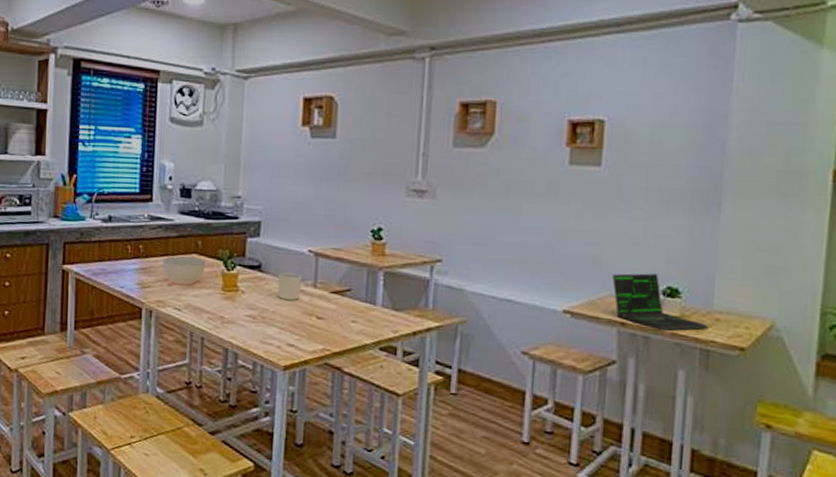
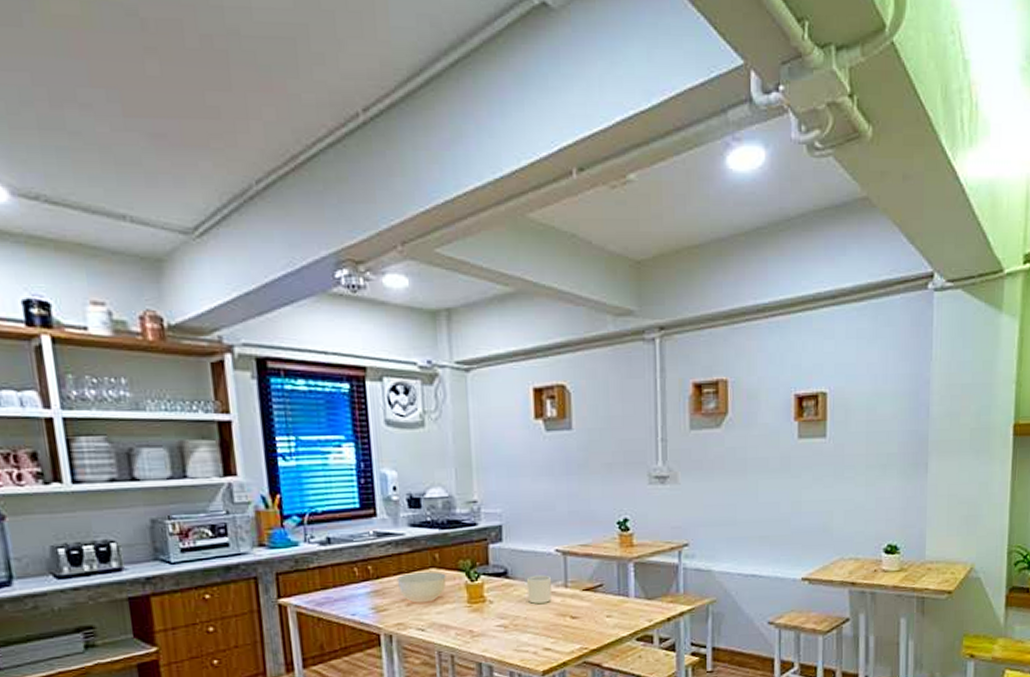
laptop: present [611,273,709,332] -> none [841,534,923,586]

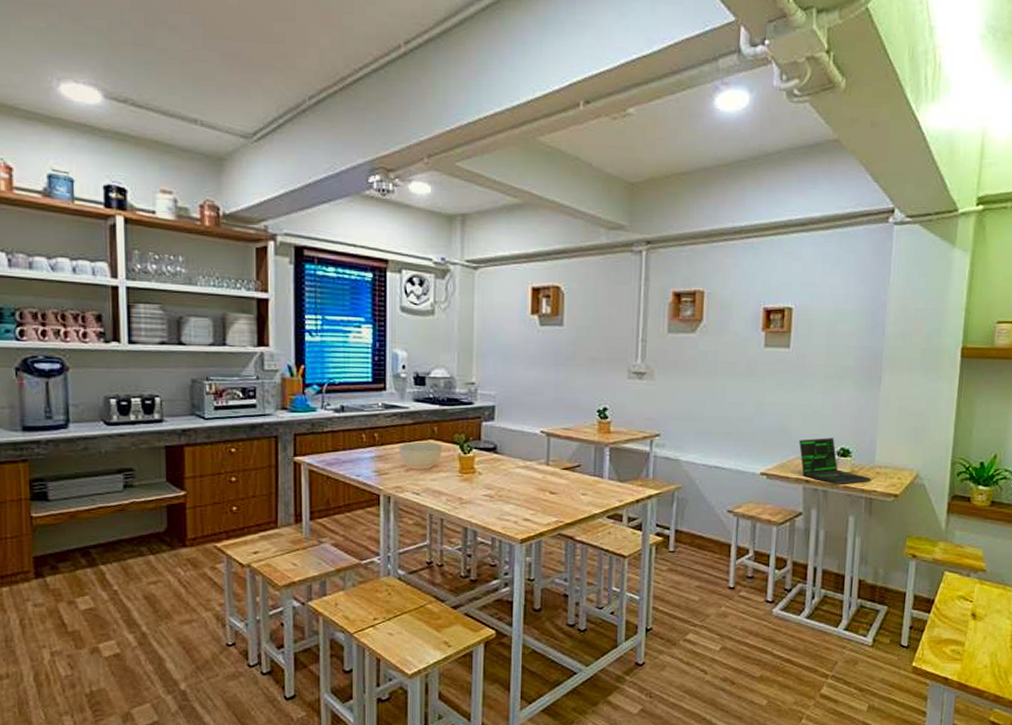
mug: present [526,575,552,605] -> none [512,452,536,479]
laptop: none [841,534,923,586] -> present [798,438,872,485]

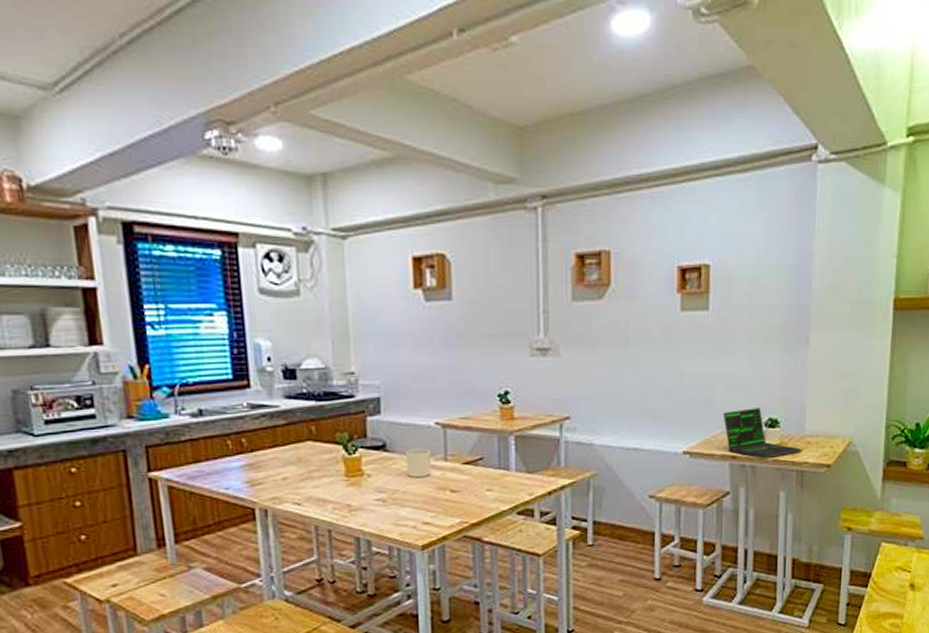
bowl: present [399,443,442,470] -> none [271,445,323,477]
mug: none [512,452,536,479] -> present [405,448,432,478]

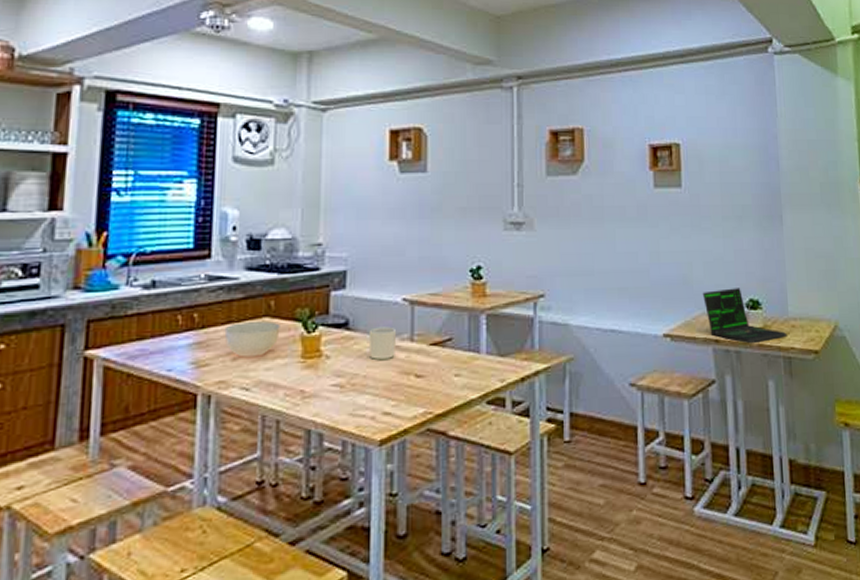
bowl: none [271,445,323,477] -> present [224,321,280,358]

